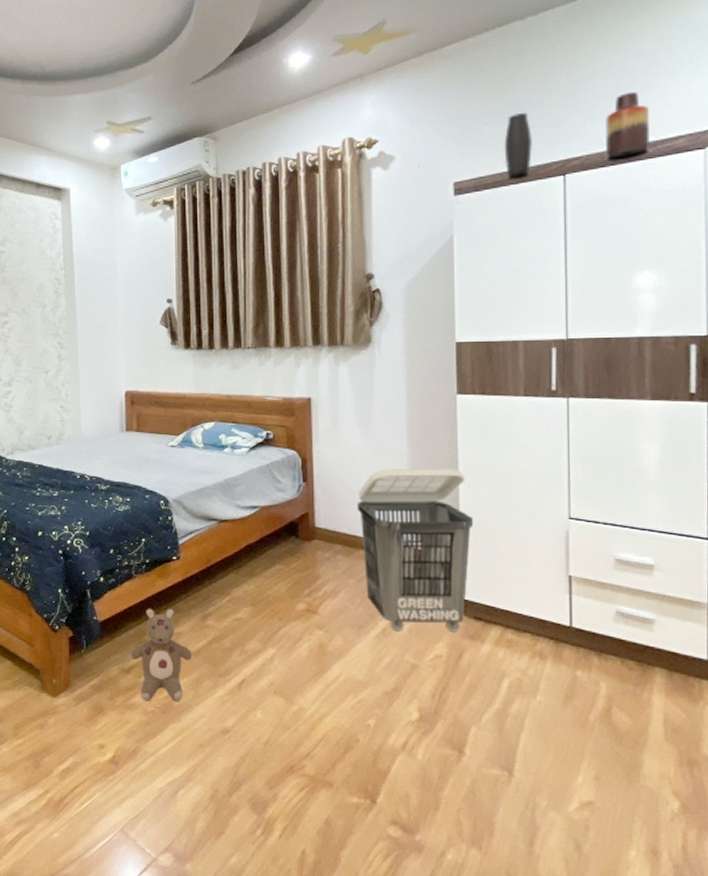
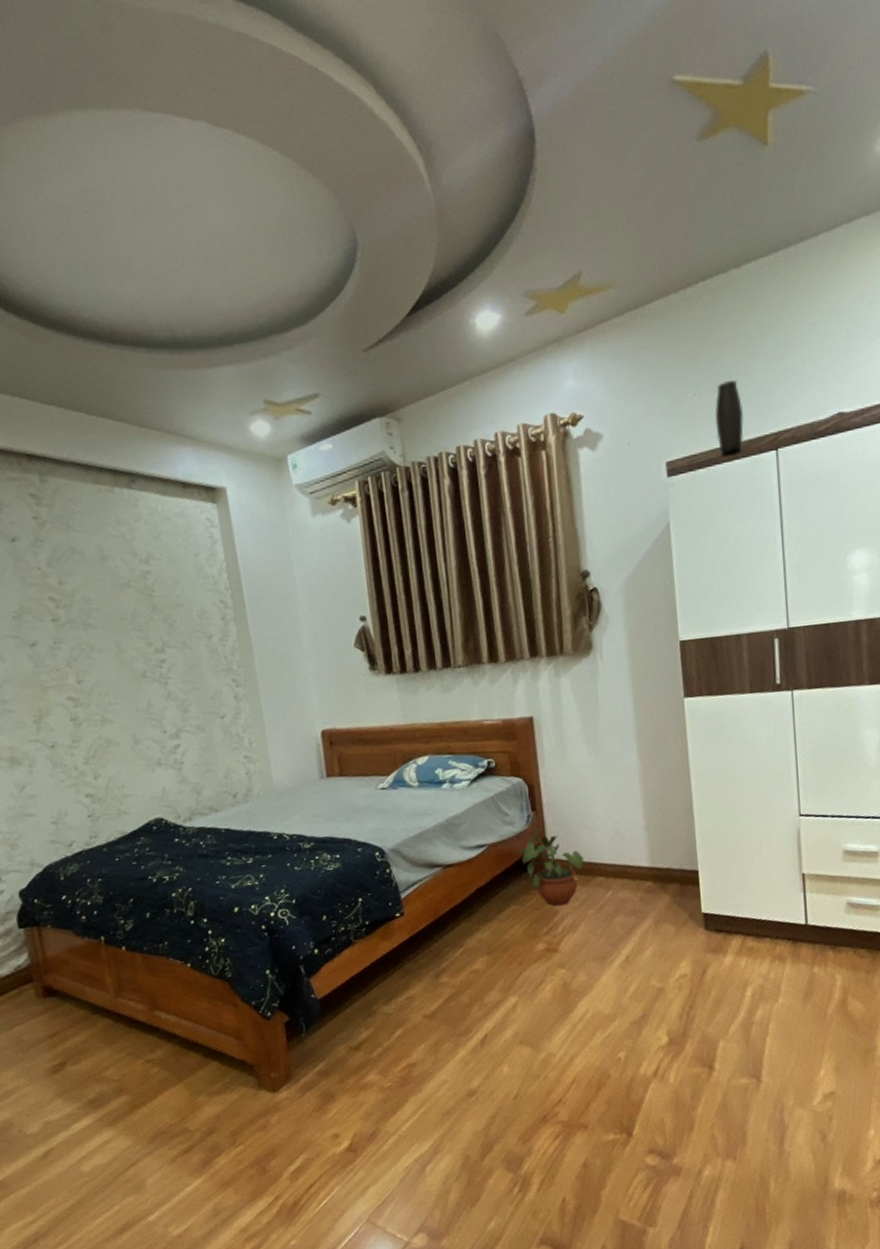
stuffed bear: present [130,608,193,702] -> none [358,971,429,1078]
potted plant: none [286,498,349,572] -> present [517,828,585,906]
laundry basket: present [356,468,473,632] -> none [590,777,708,957]
vase: present [606,91,650,162] -> none [814,354,857,433]

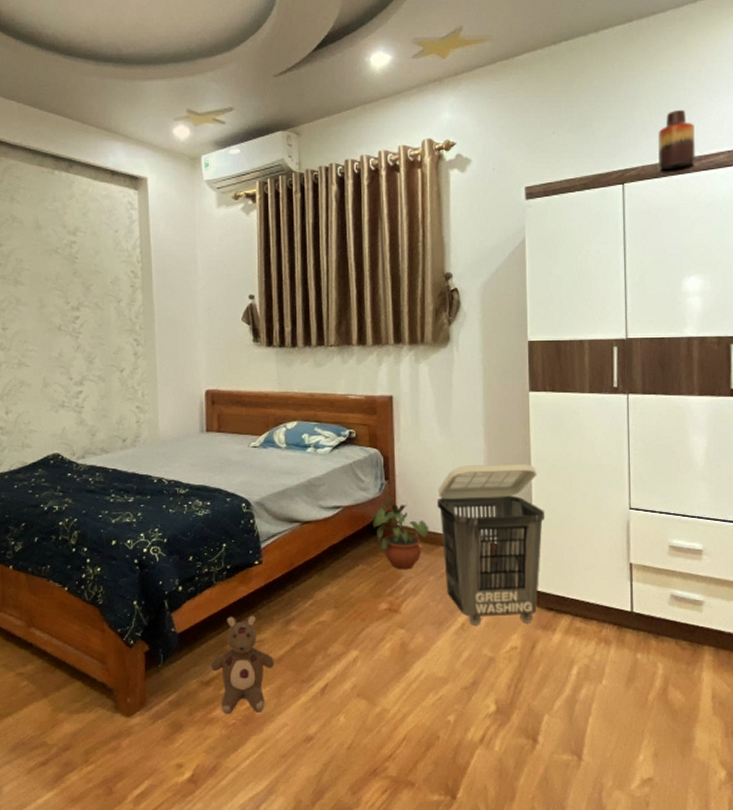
stuffed bear: none [358,971,429,1078] -> present [211,615,275,714]
laundry basket: none [590,777,708,957] -> present [436,463,544,626]
vase: present [715,379,744,458] -> none [570,123,596,187]
vase: none [814,354,857,433] -> present [658,109,695,173]

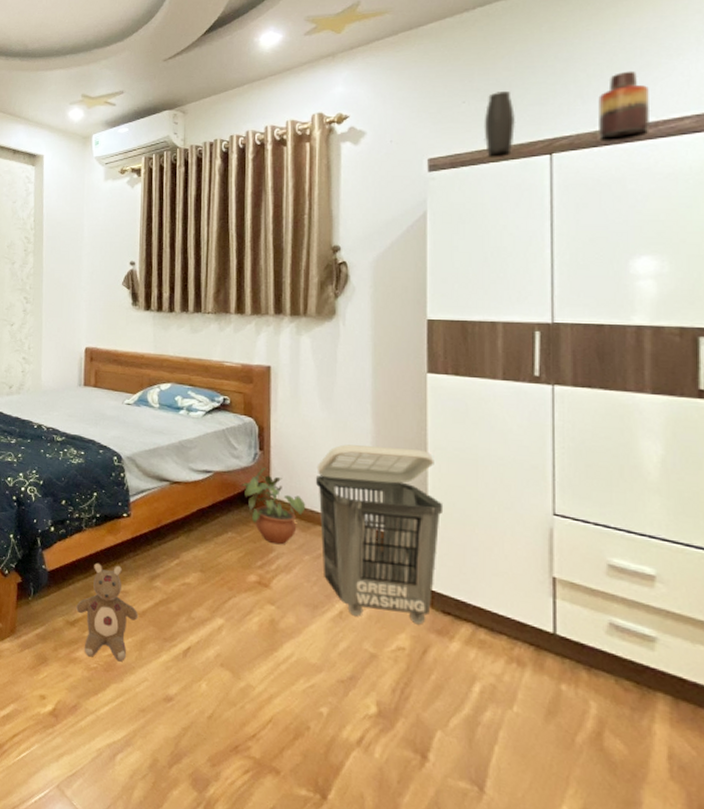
vase: none [570,123,596,187] -> present [484,90,516,159]

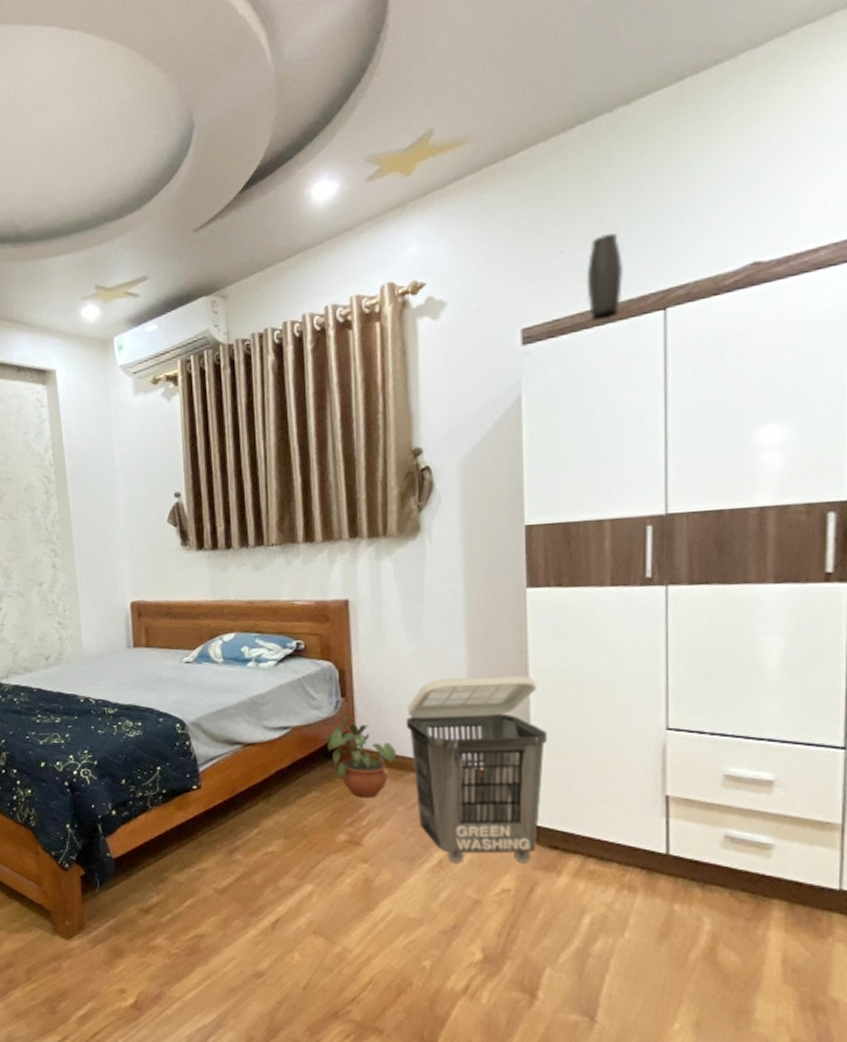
stuffed bear: present [76,562,139,662] -> none [149,842,220,944]
vase: present [598,71,649,142] -> none [721,193,779,288]

